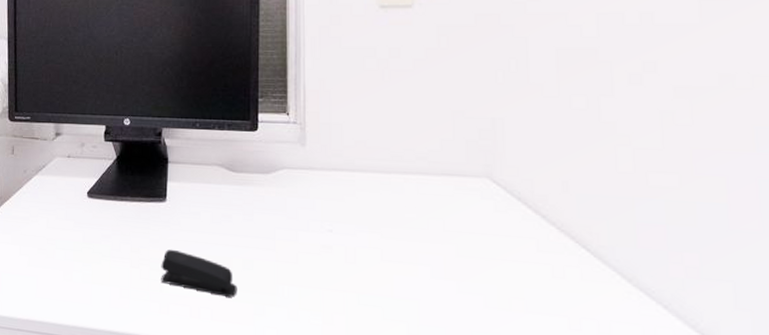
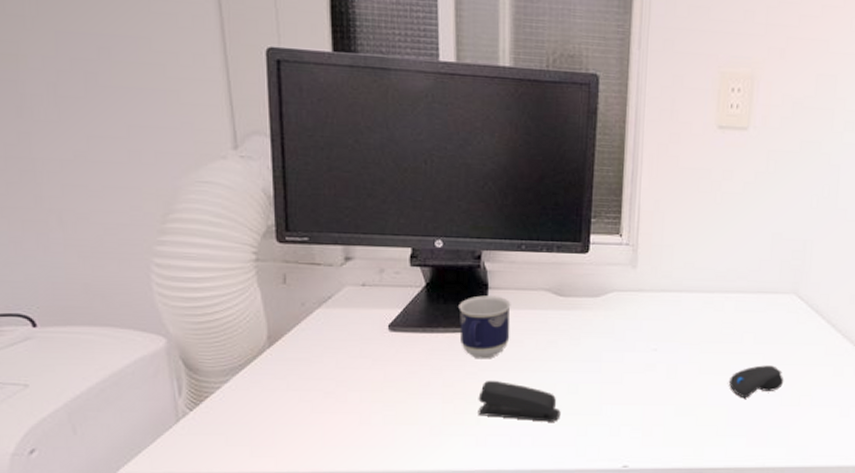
cup: none [143,168,188,229] -> present [459,295,511,359]
computer mouse: none [418,257,487,294] -> present [729,365,784,399]

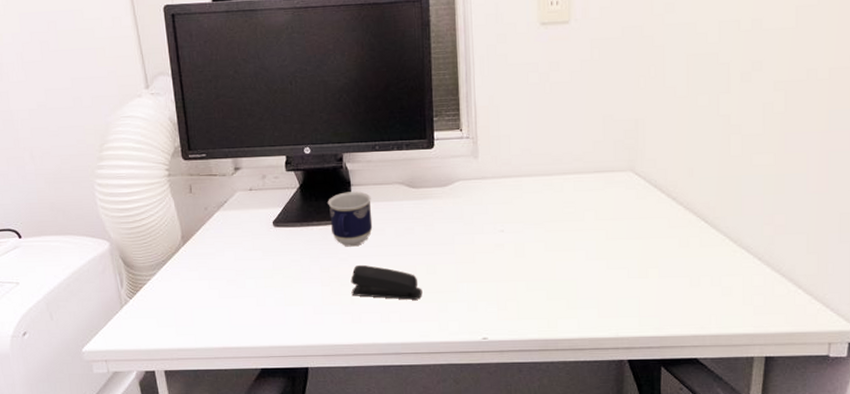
computer mouse: present [729,365,784,399] -> none [576,240,630,273]

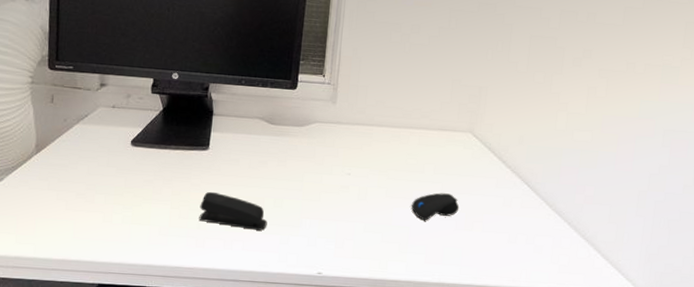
cup: present [328,191,373,247] -> none [188,120,231,174]
computer mouse: none [576,240,630,273] -> present [411,193,460,221]

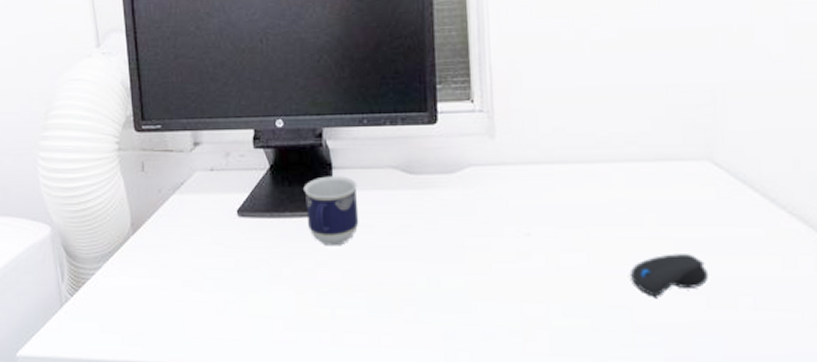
cup: none [188,120,231,174] -> present [303,176,359,246]
stapler: present [199,191,267,231] -> none [331,269,423,319]

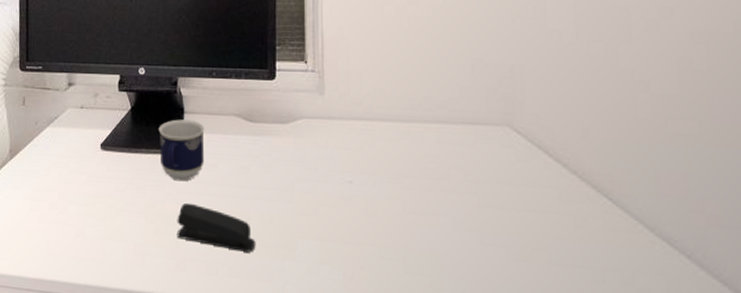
stapler: none [331,269,423,319] -> present [177,202,256,253]
computer mouse: present [631,254,709,297] -> none [440,208,509,247]

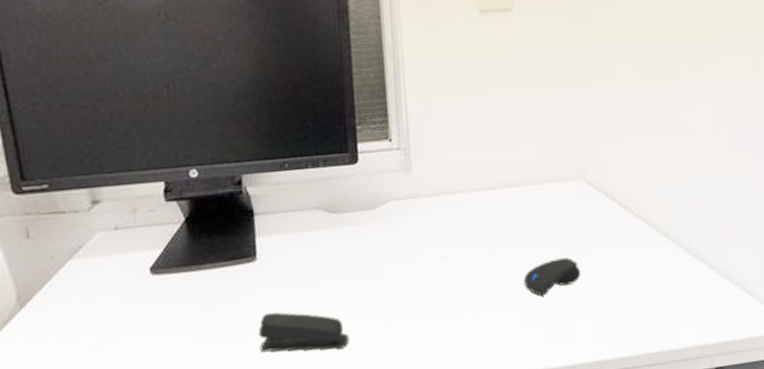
cup: present [159,119,205,182] -> none [224,221,284,292]
computer mouse: none [440,208,509,247] -> present [524,257,581,296]

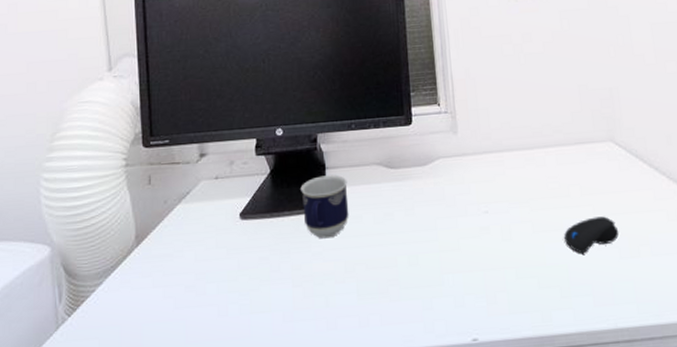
cup: none [224,221,284,292] -> present [300,175,349,239]
stapler: present [258,312,350,353] -> none [325,258,405,298]

